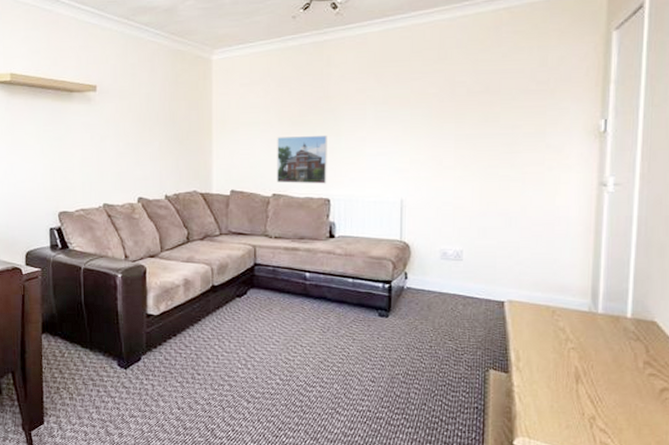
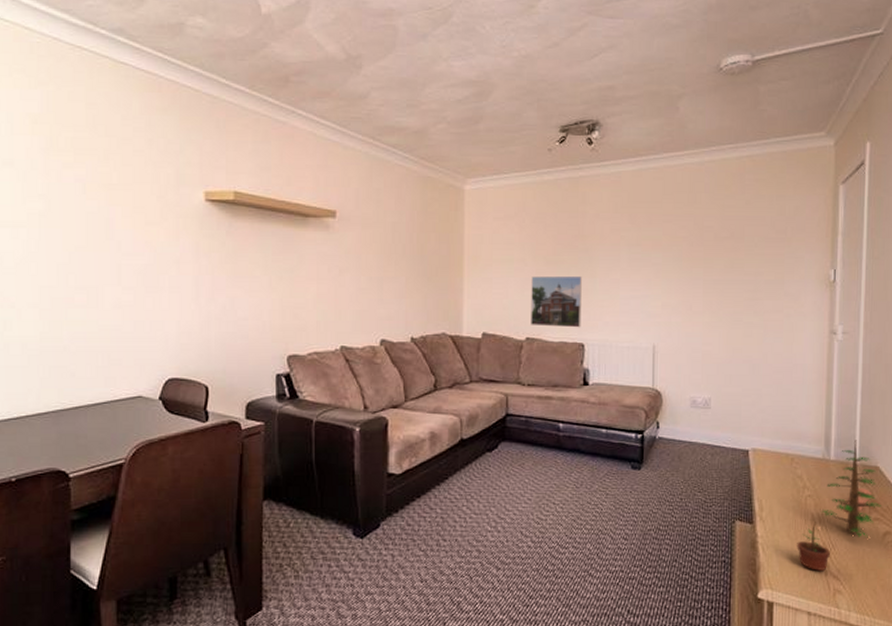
plant: none [558,294,658,424] -> present [797,440,881,572]

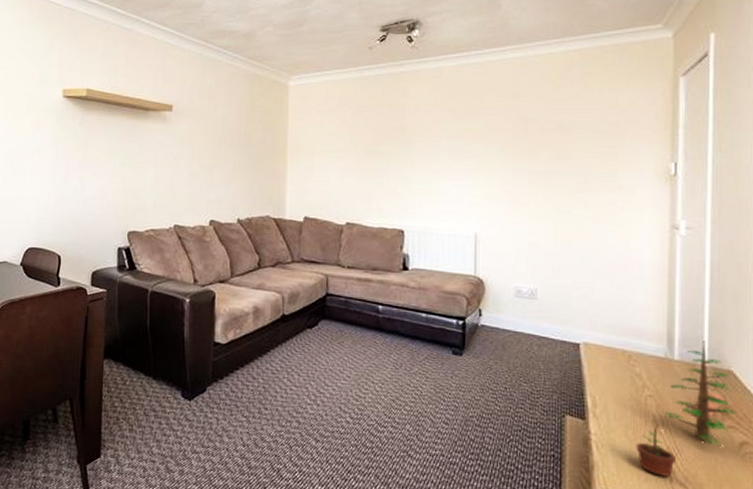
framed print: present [531,276,582,328] -> none [351,165,402,215]

